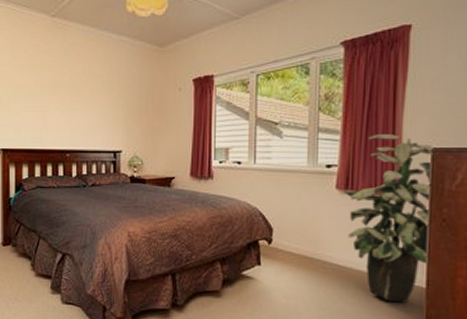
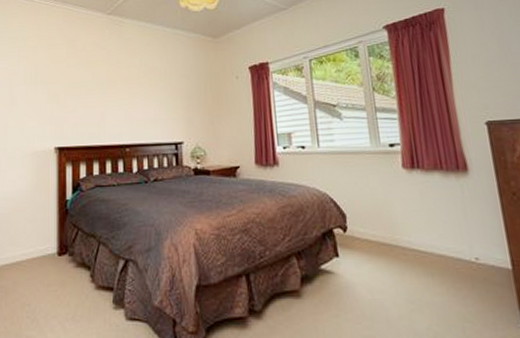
indoor plant: present [343,134,434,303] -> none [410,110,509,288]

